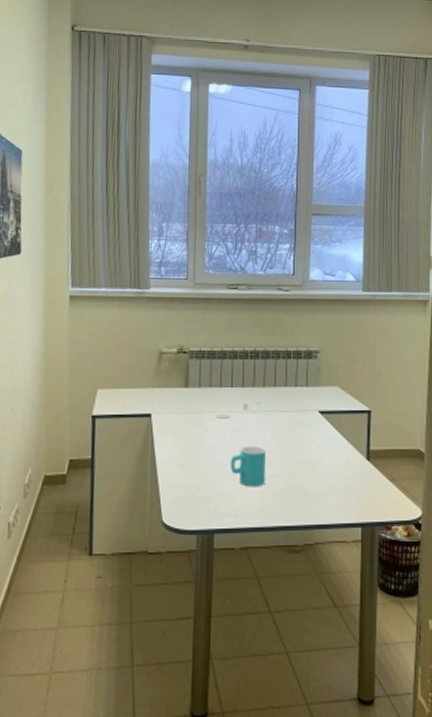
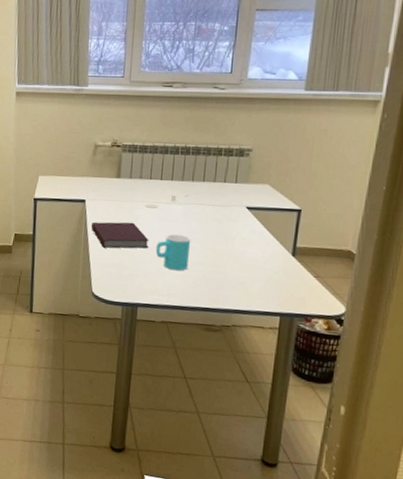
notebook: none [158,436,223,468] -> present [90,221,150,249]

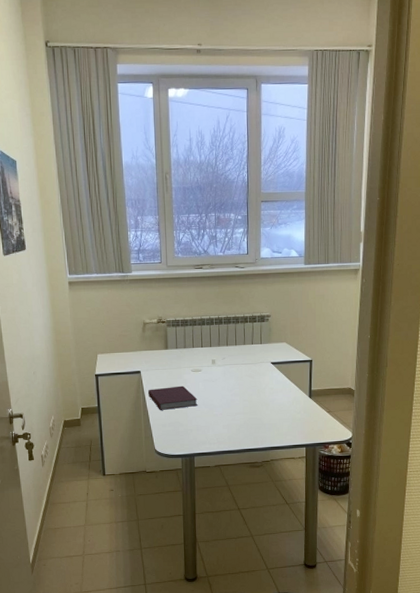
cup: present [155,234,190,271] -> none [203,391,231,422]

